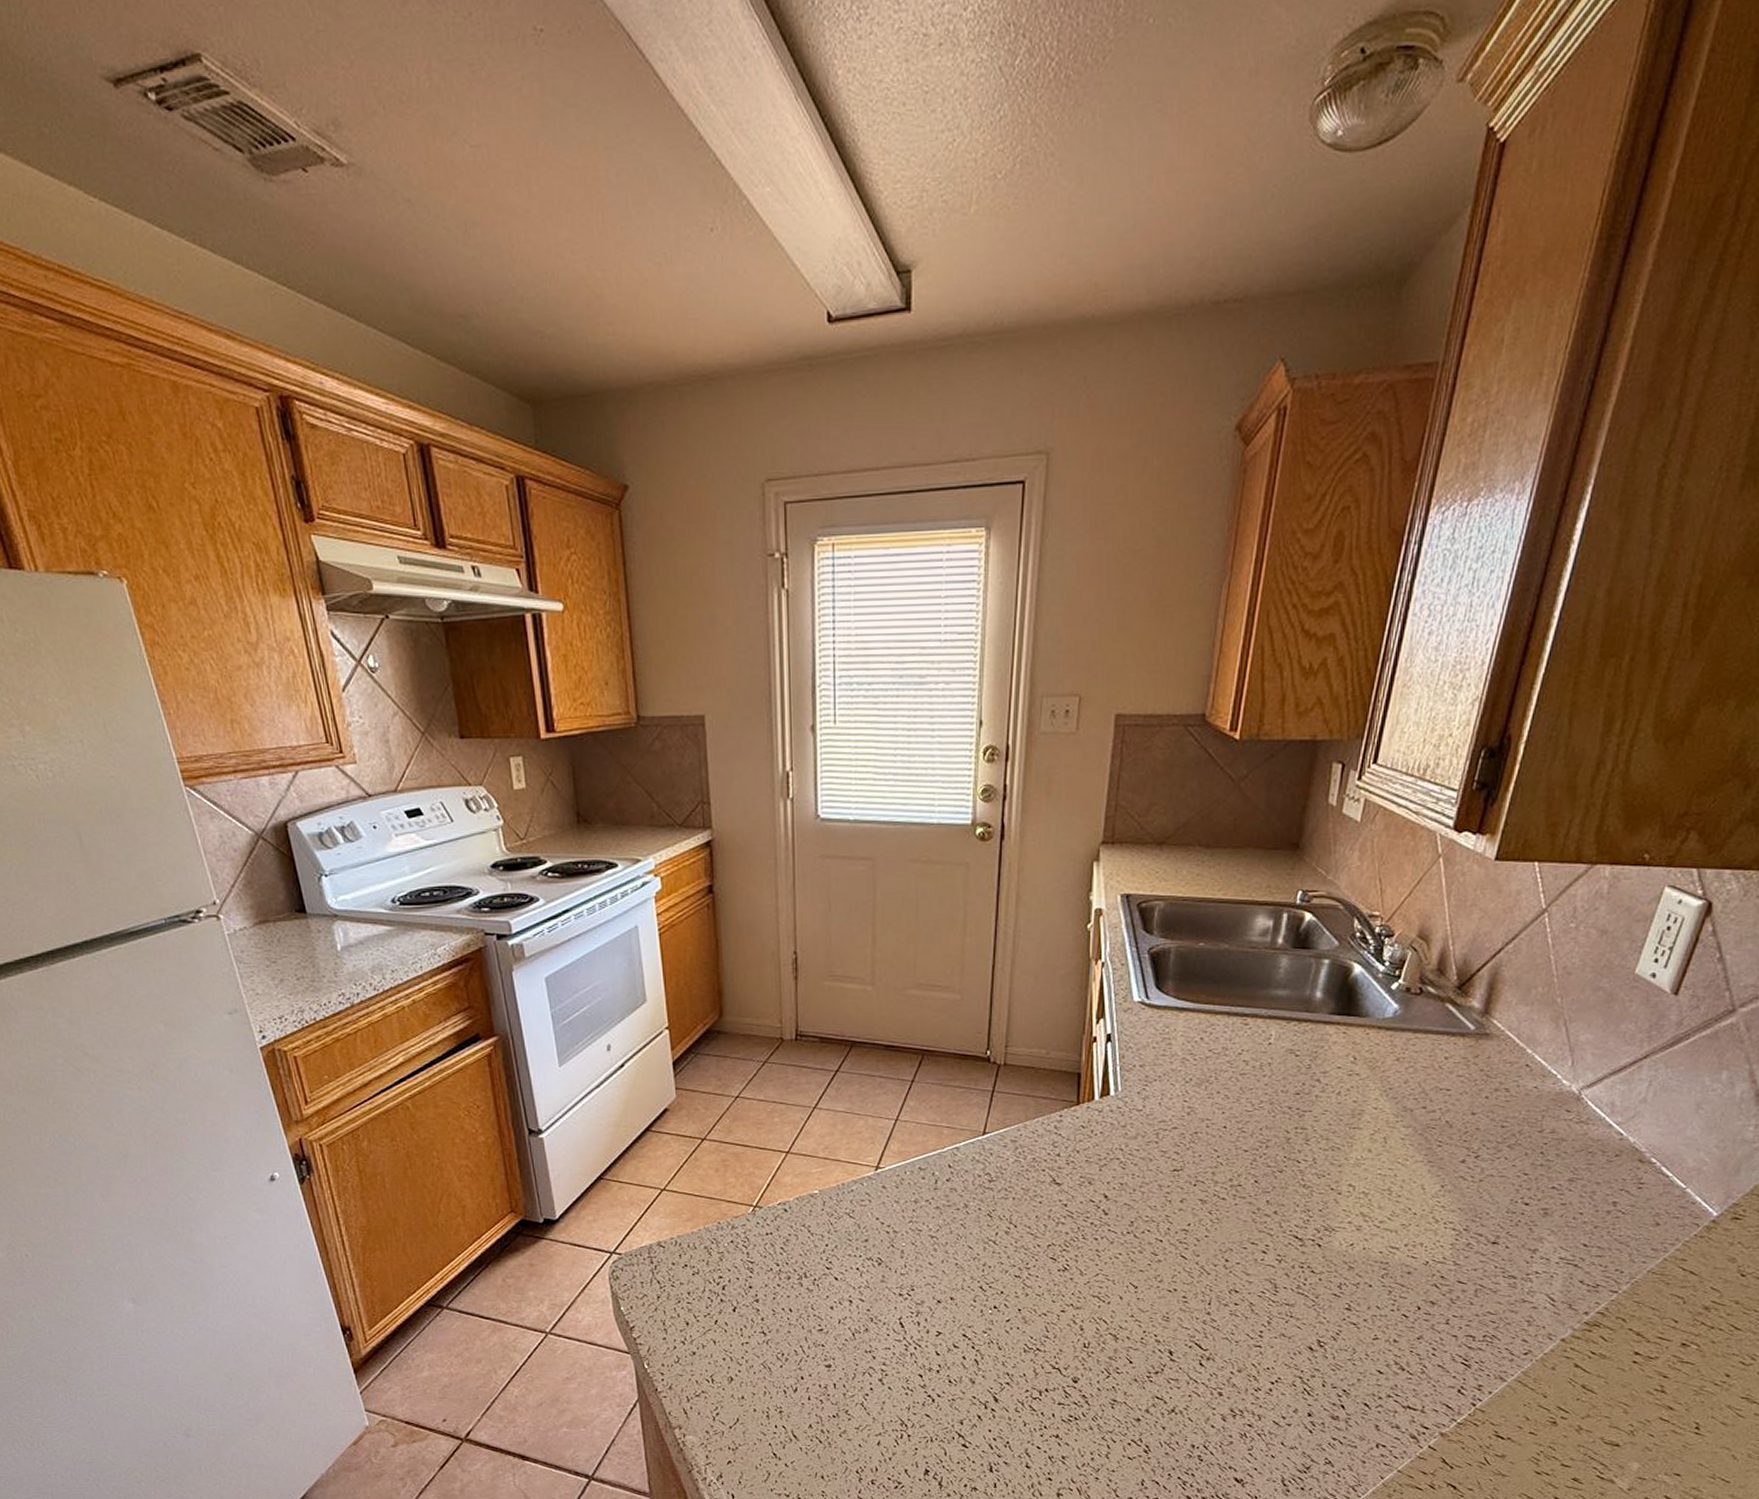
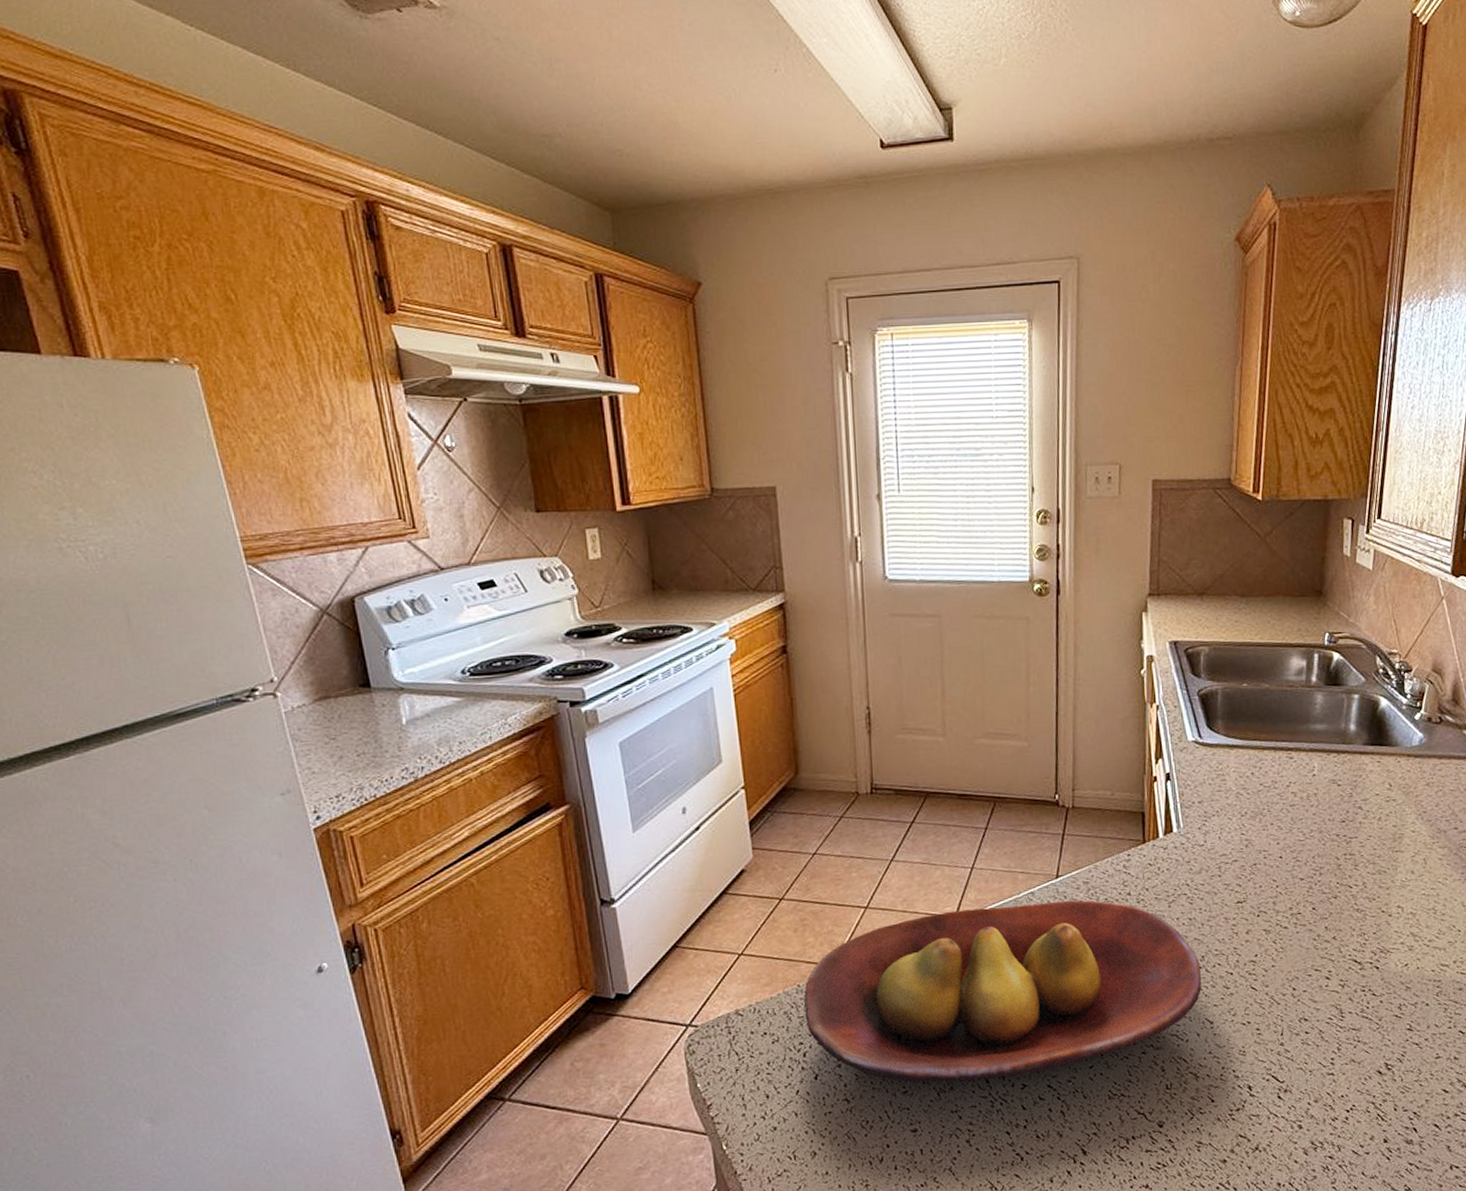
fruit bowl: none [724,1157,1129,1325] -> present [804,900,1202,1083]

